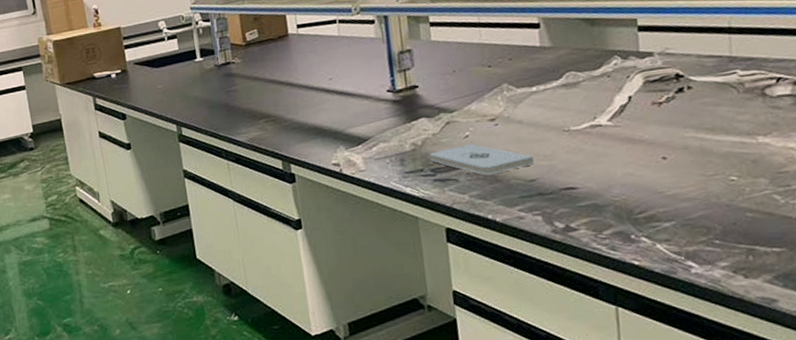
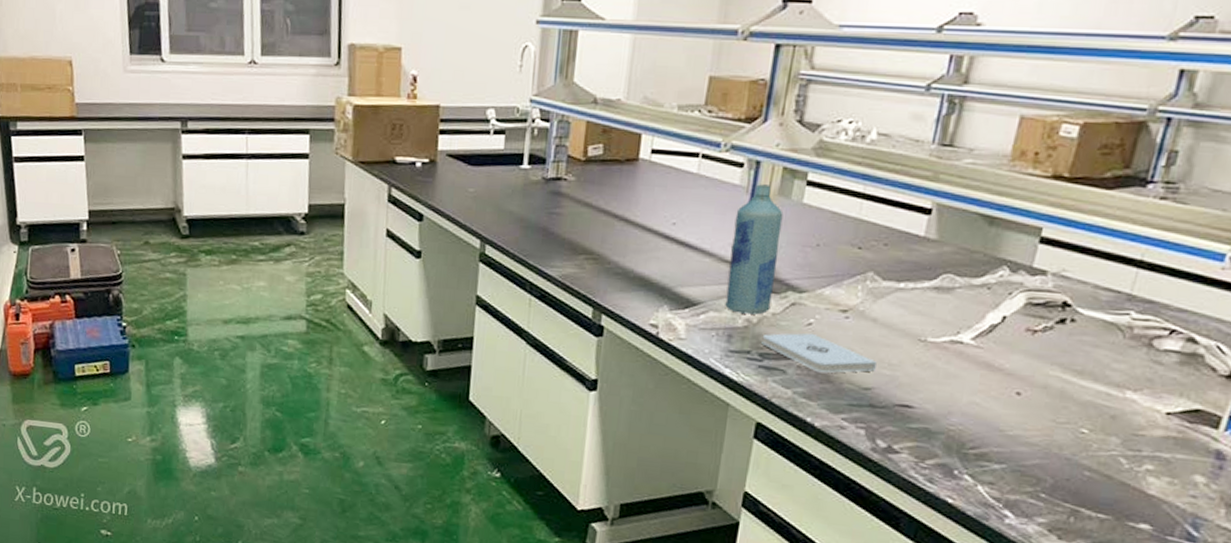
bottle: none [378,32,430,140] -> present [725,184,784,315]

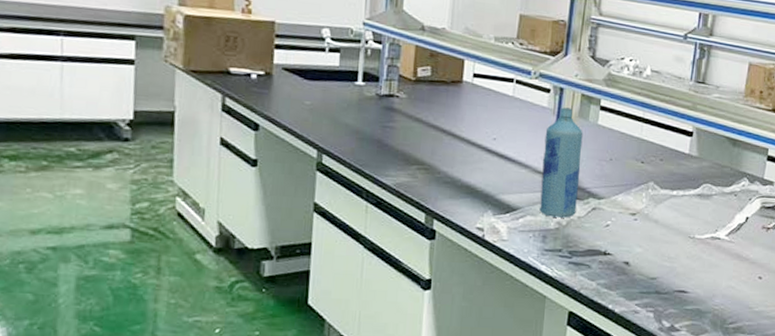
notepad: present [761,333,878,373] -> none [570,233,660,267]

